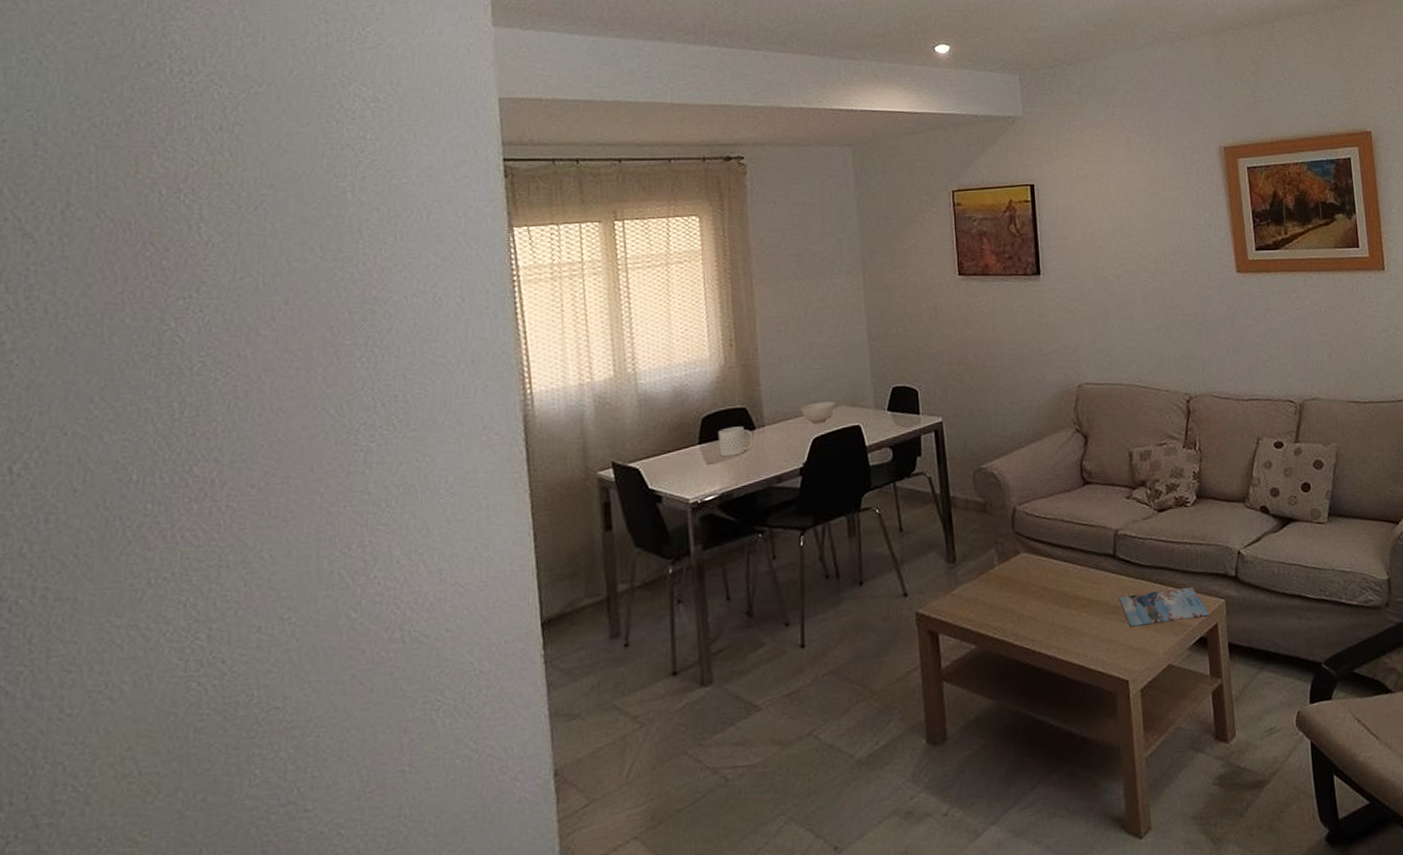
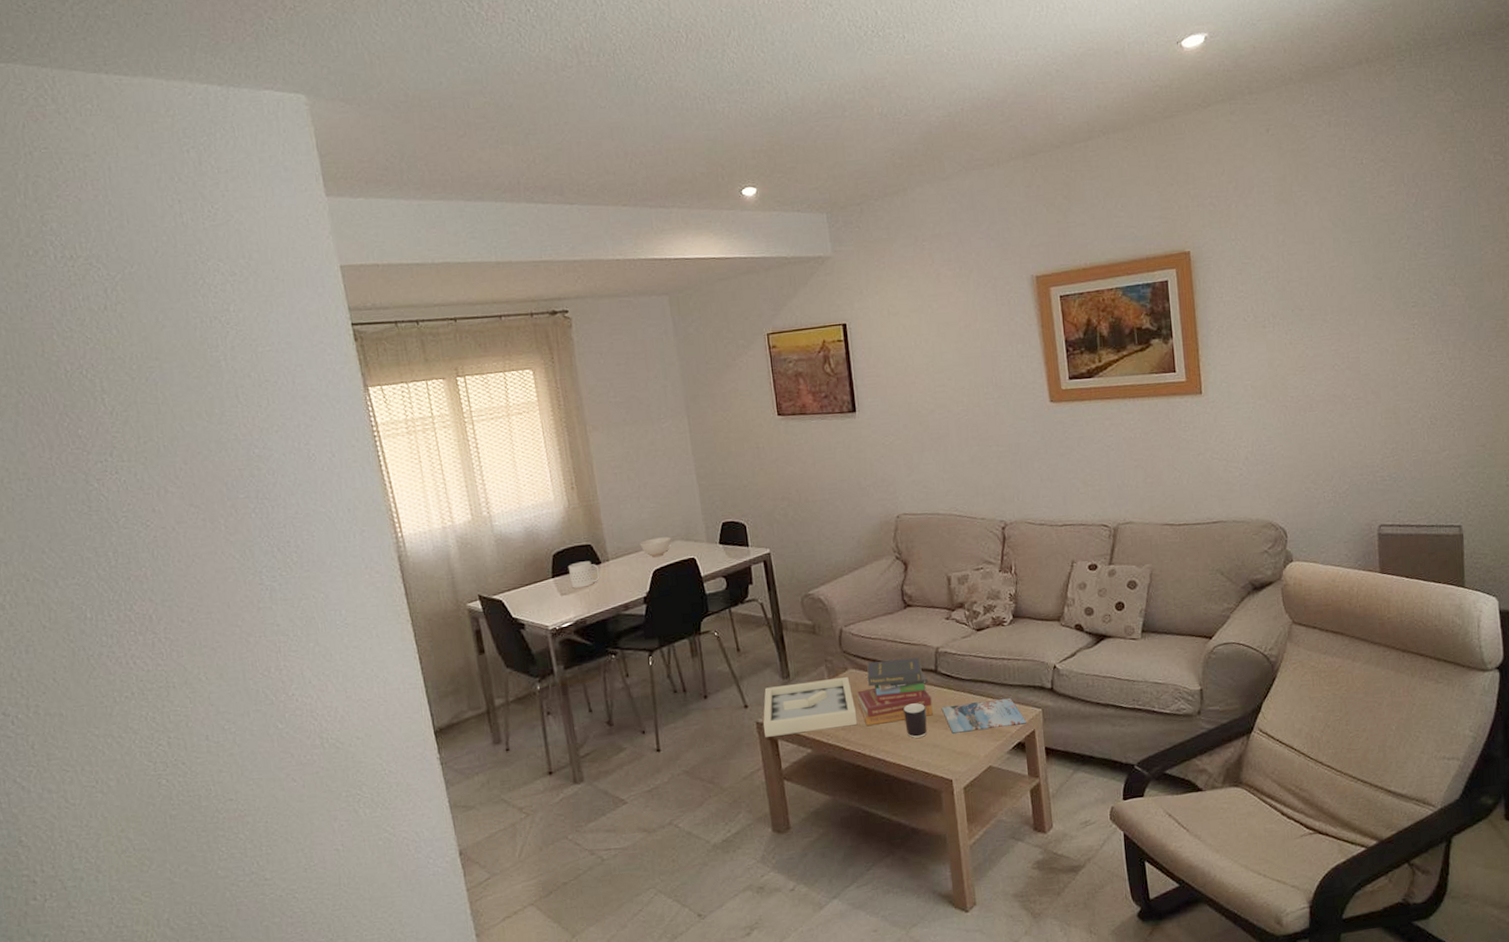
decorative tray: none [923,561,1028,631] -> present [762,676,858,737]
books: none [1029,540,1110,618] -> present [857,657,933,726]
mug: none [1077,591,1103,632] -> present [902,702,928,738]

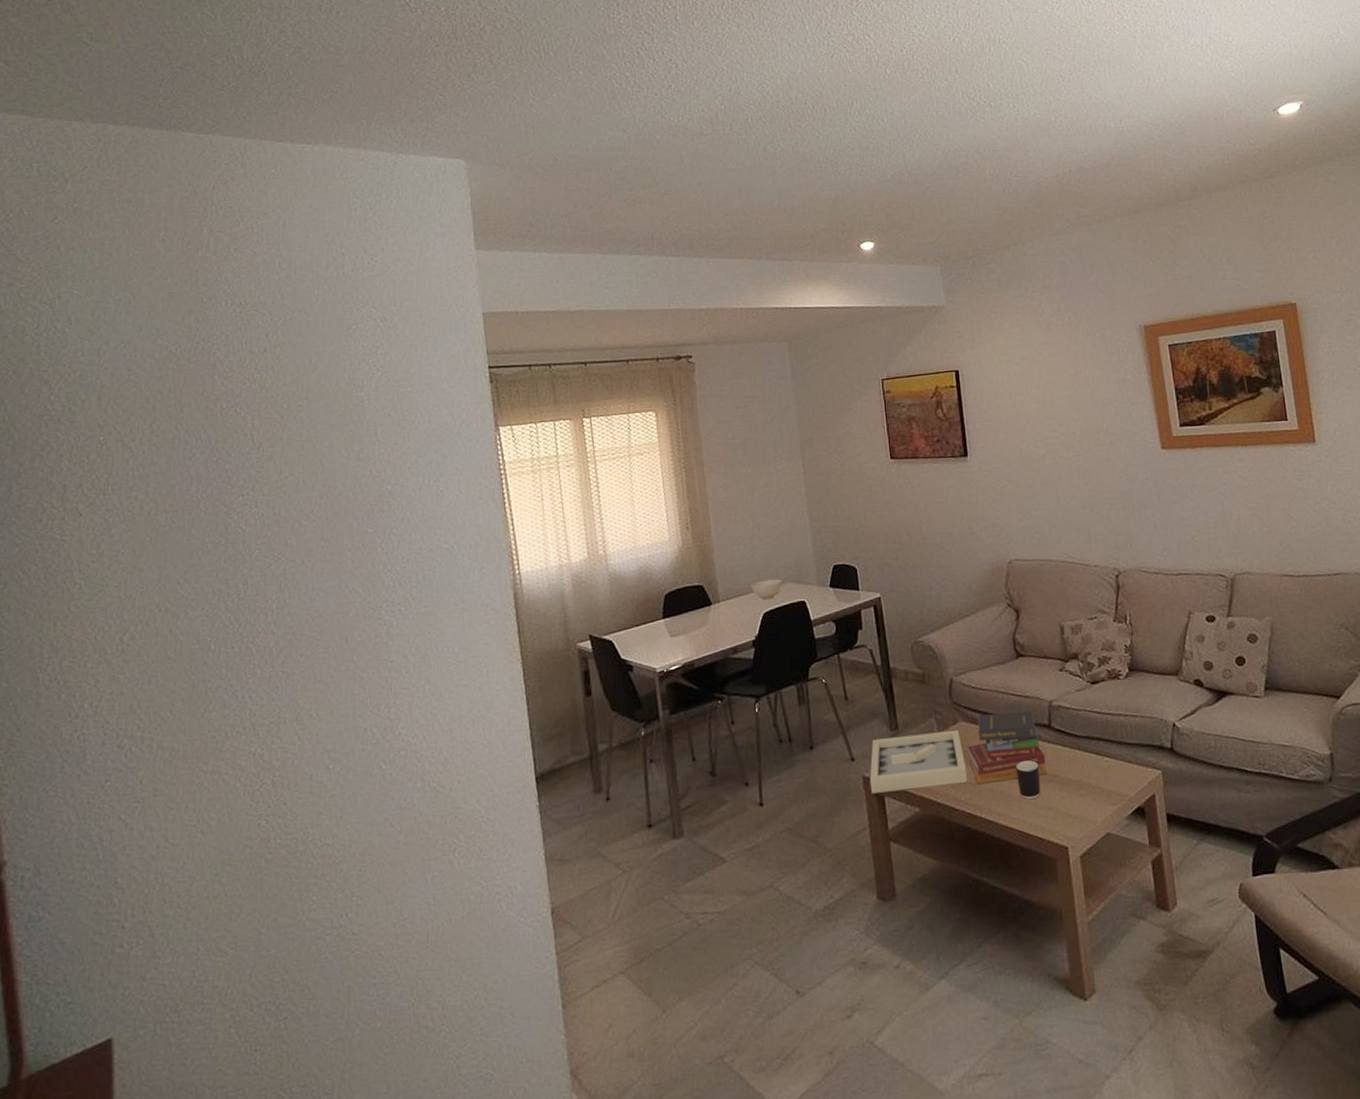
mug: present [568,561,600,589] -> none [679,602,710,630]
magazine: present [942,697,1027,734] -> none [1056,757,1146,795]

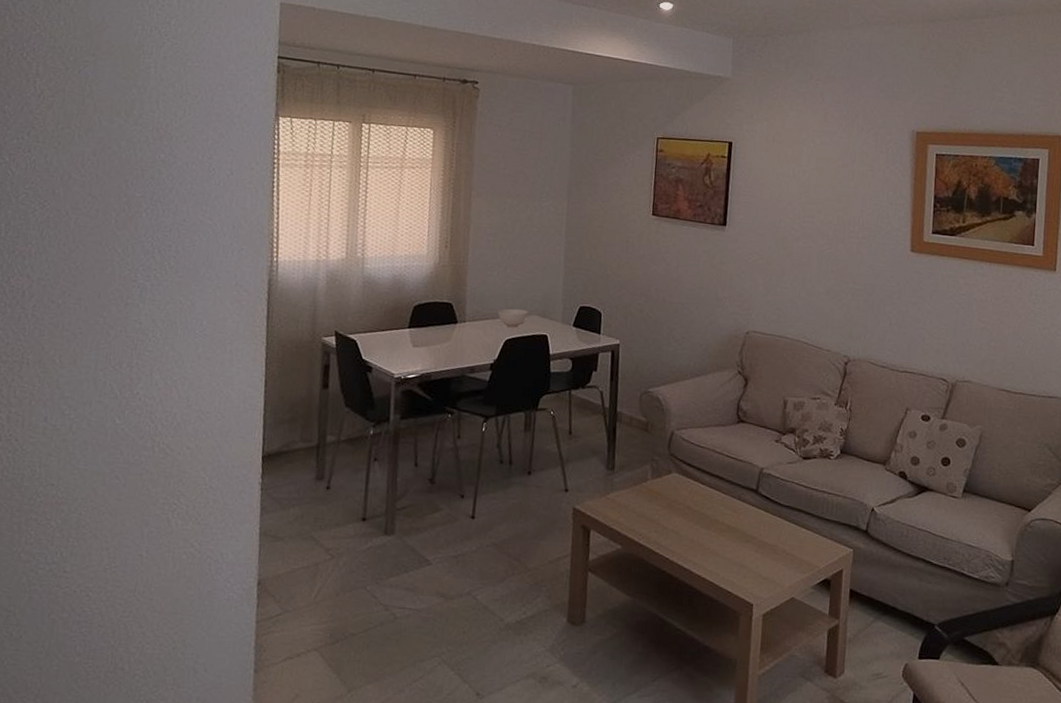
decorative tray: present [869,729,968,793] -> none [578,475,672,531]
books: present [968,711,1047,784] -> none [675,469,748,535]
mug: present [1015,760,1041,799] -> none [717,518,741,555]

